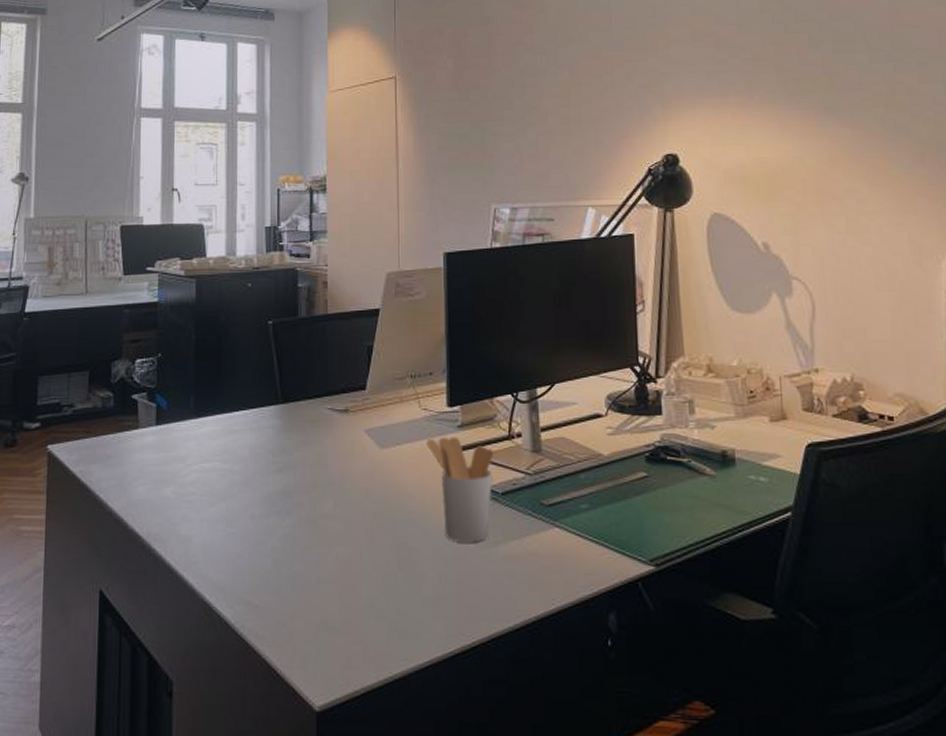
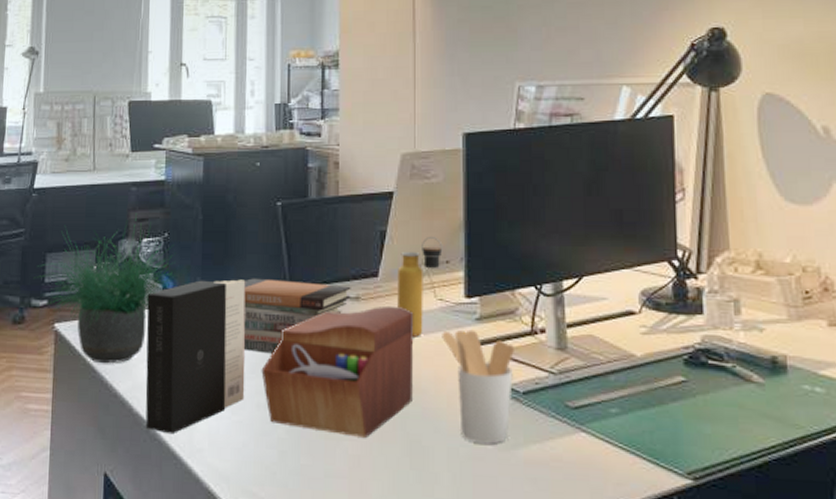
potted plant: none [26,334,170,483] -> present [35,213,176,364]
book: none [140,396,239,549] -> present [145,279,246,435]
book stack: none [237,394,340,467] -> present [243,278,351,354]
sewing box: none [254,416,401,542] -> present [261,305,414,438]
water bottle: none [384,349,426,445] -> present [397,236,443,337]

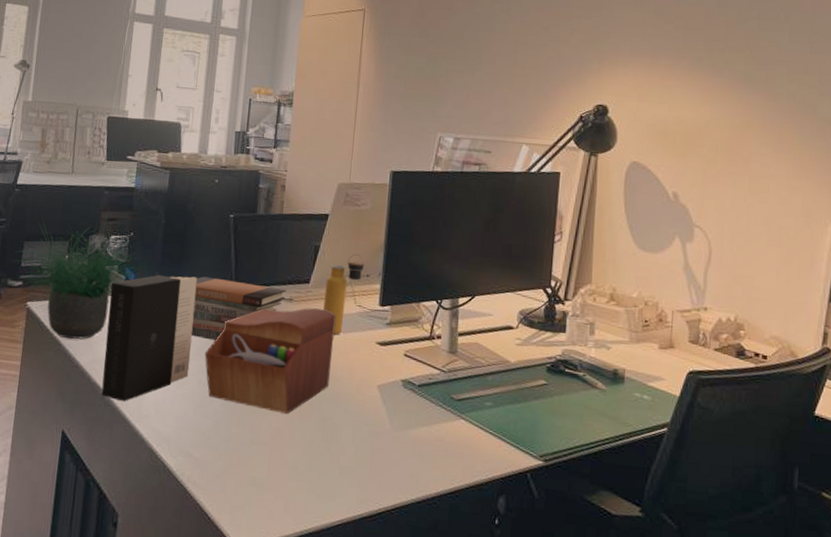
utensil holder: present [442,329,514,444] -> none [357,332,415,425]

